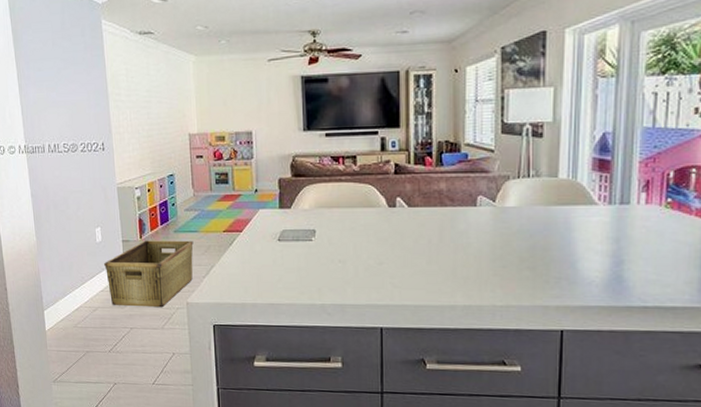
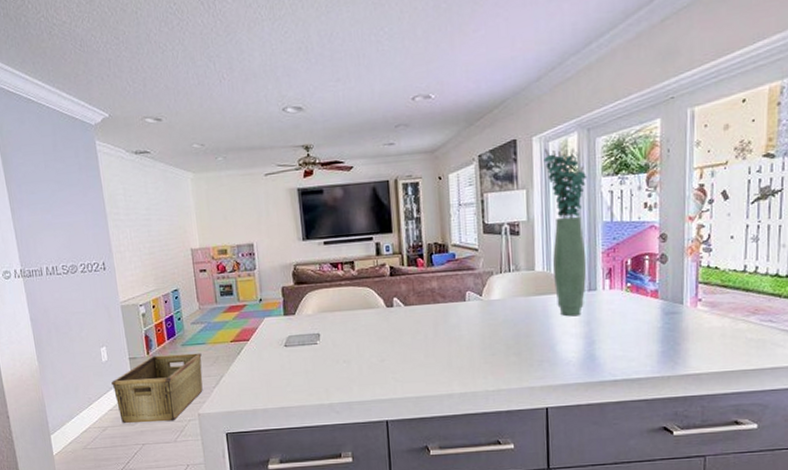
vase: none [577,42,628,232] -> present [544,147,588,317]

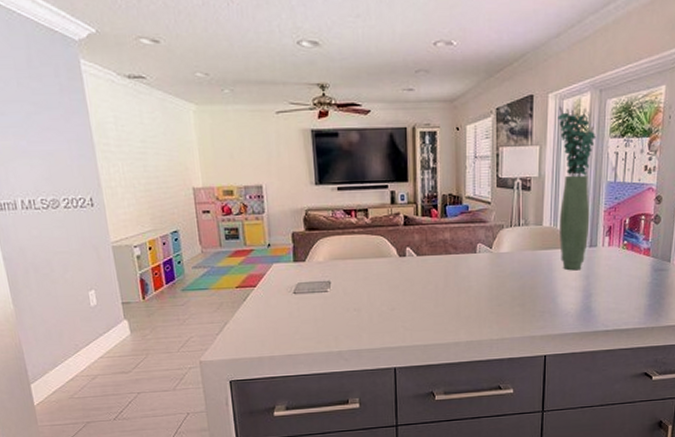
hamper: present [111,352,203,423] -> none [102,298,205,371]

